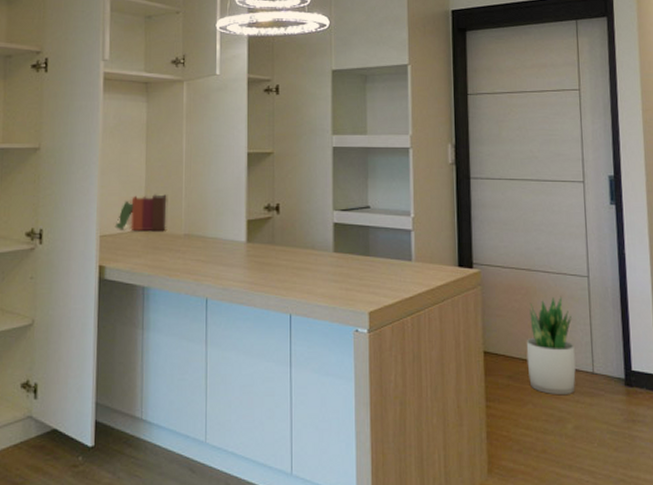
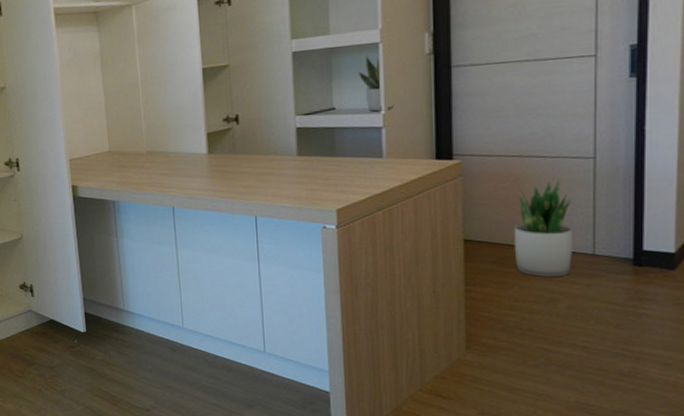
books: present [114,194,166,232] -> none [81,117,128,153]
potted plant: none [391,159,423,214] -> present [358,56,395,112]

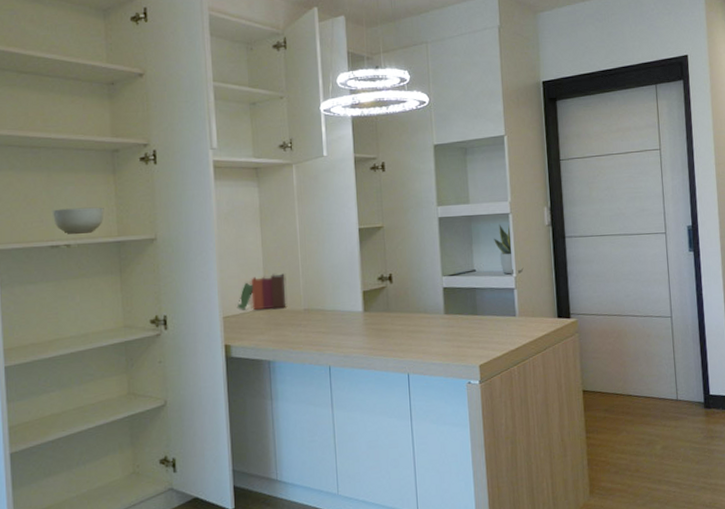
books: none [81,117,128,153] -> present [237,273,285,311]
planter: present [514,181,572,278] -> none [619,337,663,422]

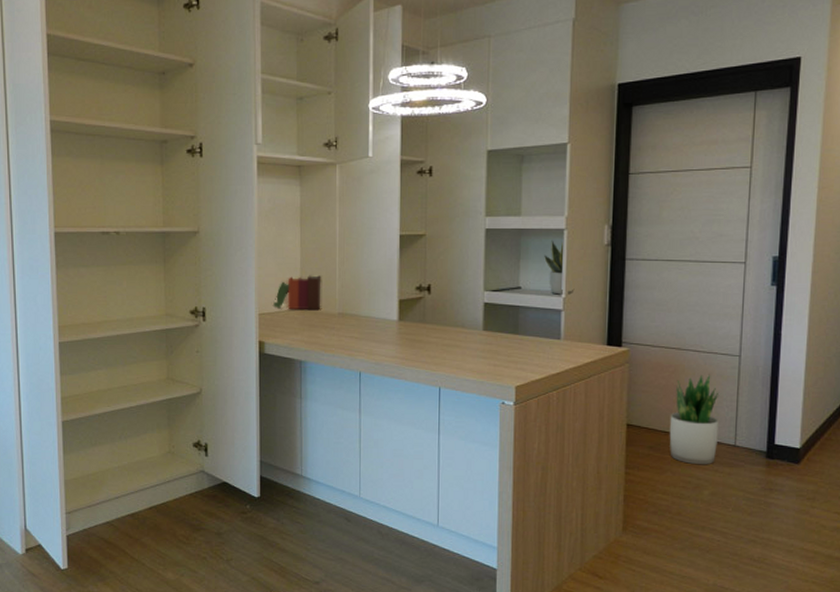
bowl: present [51,207,104,234] -> none [103,196,152,222]
planter: none [619,337,663,422] -> present [669,375,718,465]

